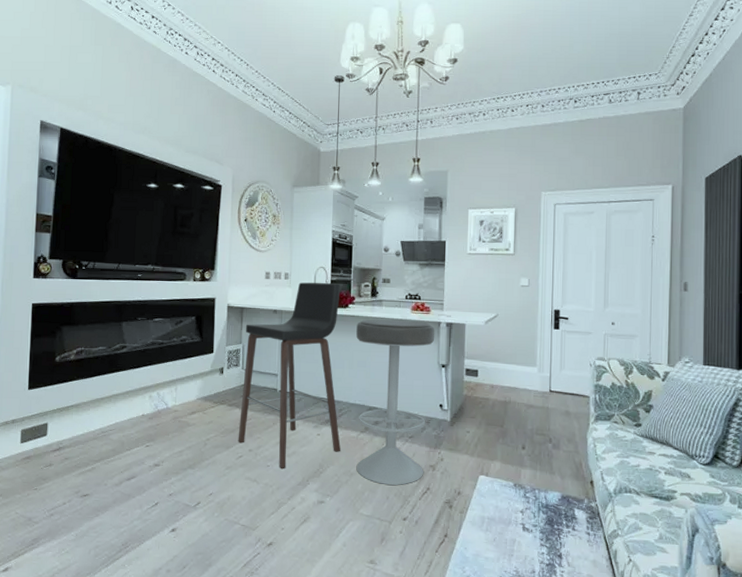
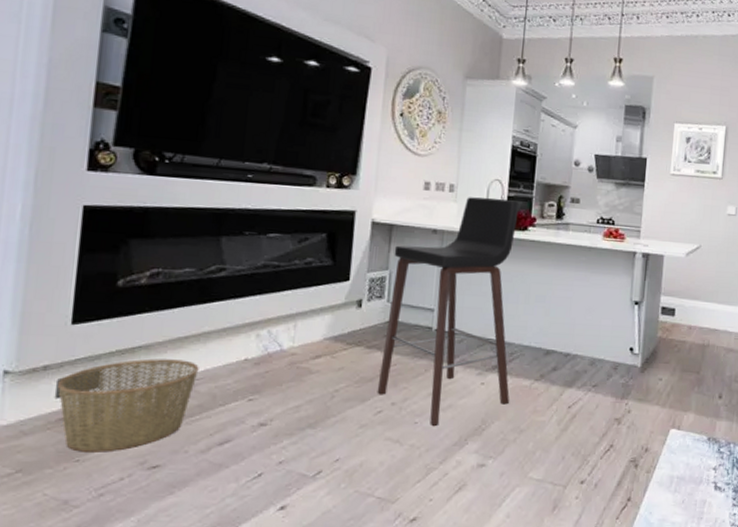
basket: none [21,414,112,484] -> present [57,358,199,452]
bar stool: present [356,319,435,486] -> none [527,245,630,444]

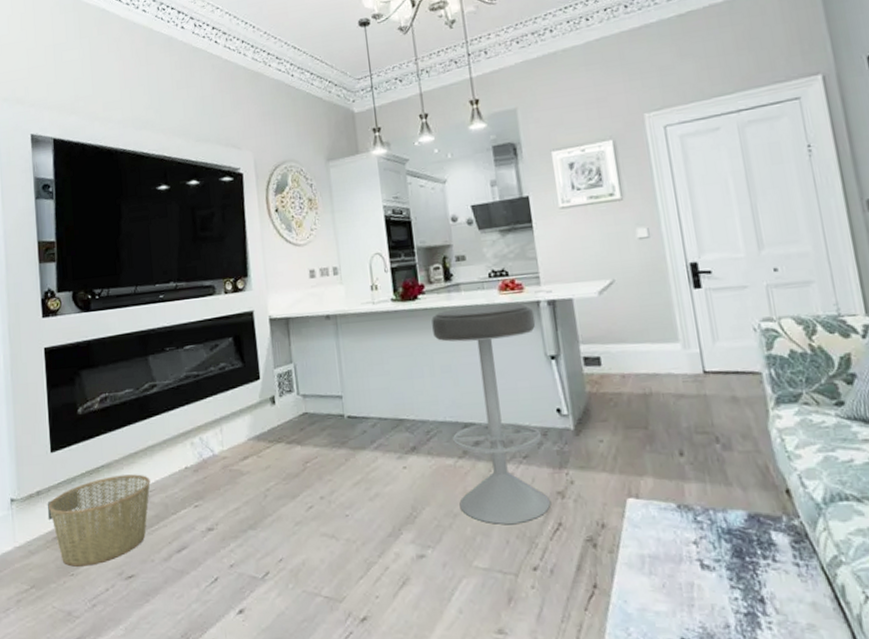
bar stool: present [377,197,519,427] -> none [294,270,436,518]
bar stool: none [527,245,630,444] -> present [431,303,551,525]

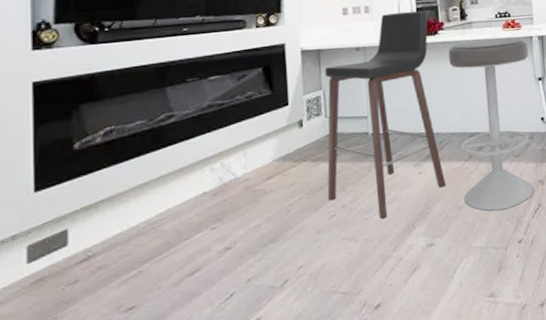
basket: present [48,474,151,567] -> none [27,204,161,310]
bar stool: none [294,270,436,518] -> present [324,10,446,219]

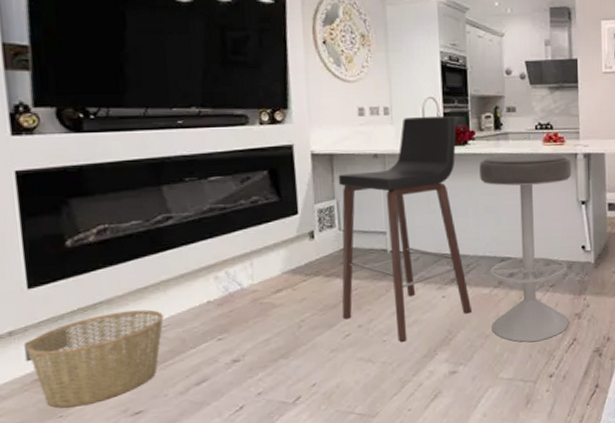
basket: none [27,204,161,310] -> present [25,309,164,408]

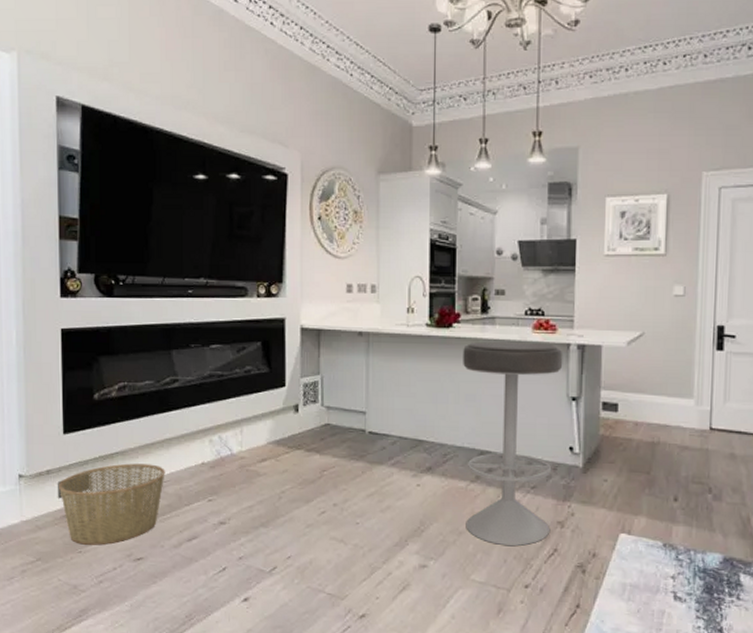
bar stool: present [338,115,471,343] -> none [319,295,446,528]

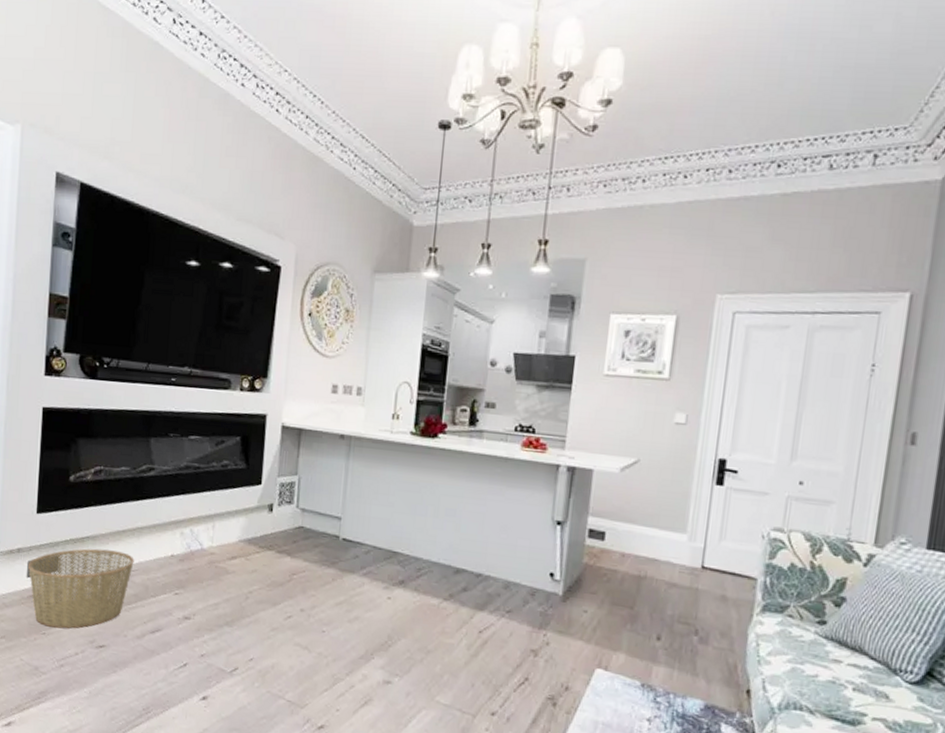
bar stool: present [463,341,563,547] -> none [434,454,552,671]

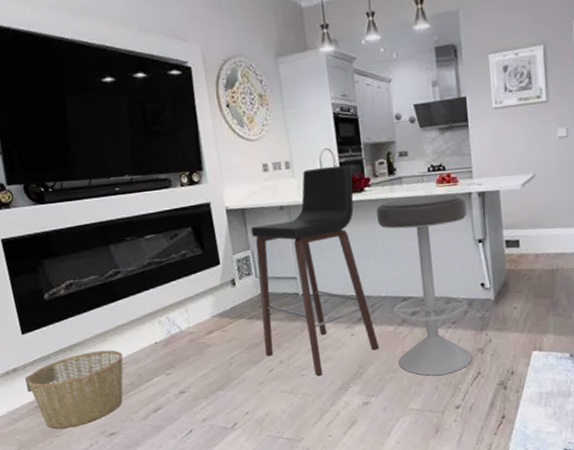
bar stool: none [287,401,429,638] -> present [250,165,379,377]
bar stool: none [434,454,552,671] -> present [376,195,473,376]

